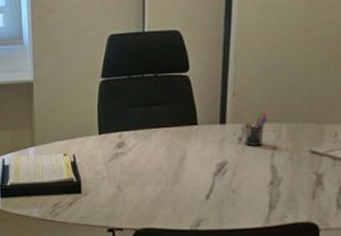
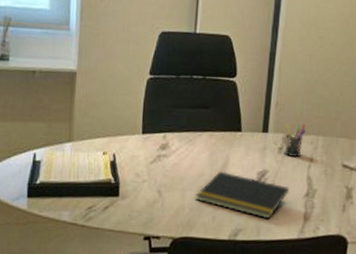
notepad: none [155,165,252,209] -> present [196,171,290,219]

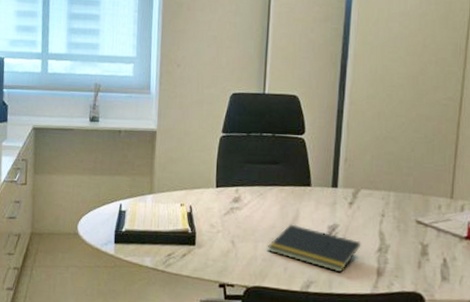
pen holder: present [284,124,306,157] -> none [354,179,376,212]

